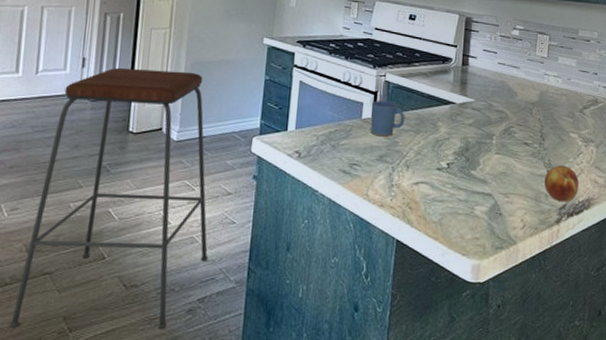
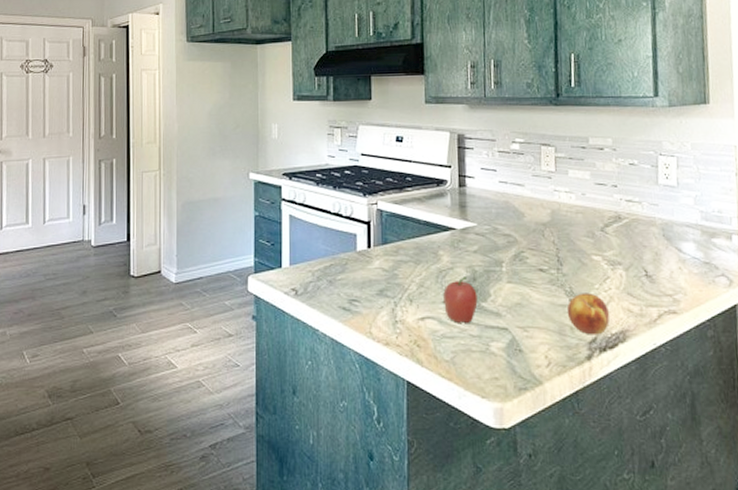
bar stool: present [9,67,209,330] -> none [39,212,216,477]
mug: present [370,100,405,137] -> none [365,230,403,269]
fruit: none [437,147,468,188] -> present [443,277,478,323]

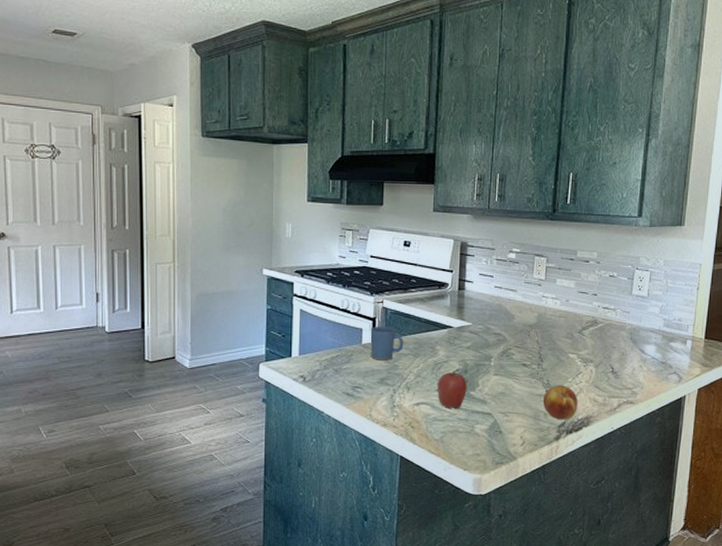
mug: none [365,230,403,269] -> present [370,326,404,361]

